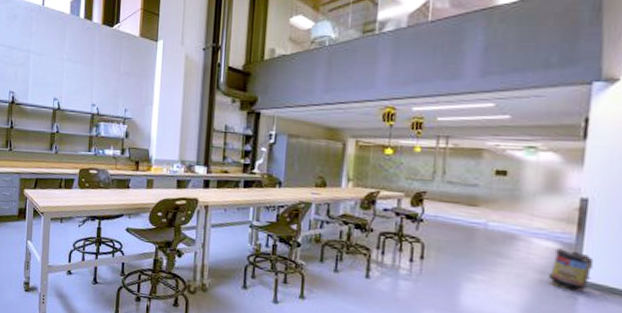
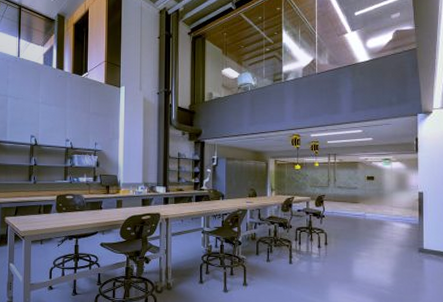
trash can: present [547,248,594,292] -> none [405,228,431,257]

